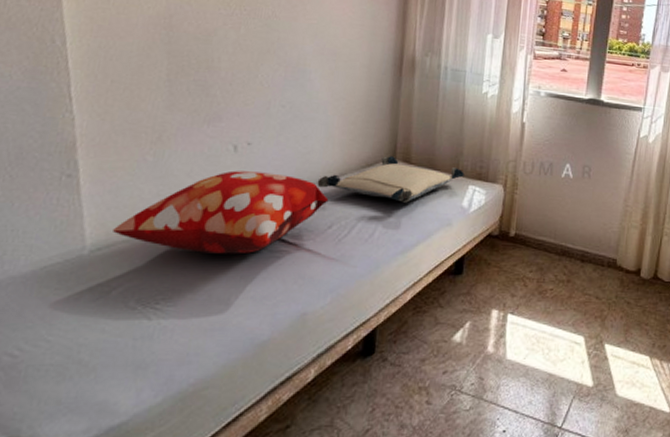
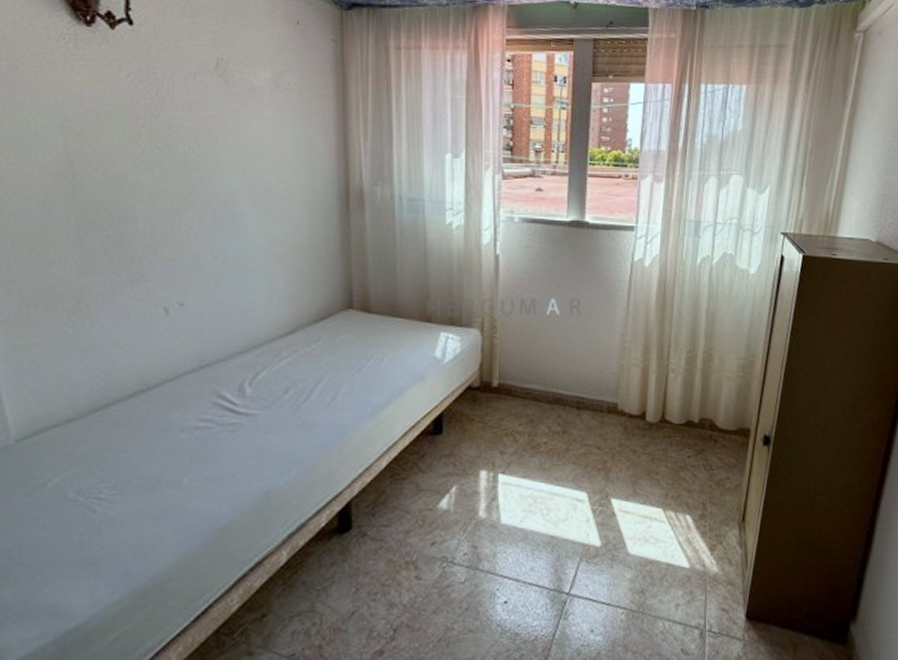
decorative pillow: present [113,170,329,255] -> none [39,336,281,433]
pillow: present [317,156,465,203] -> none [265,306,434,358]

